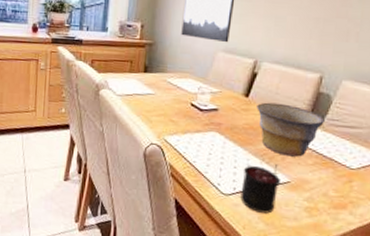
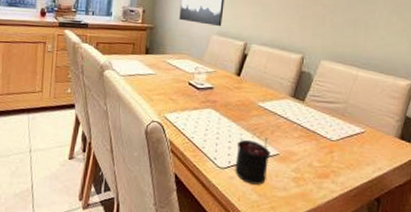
bowl: present [257,102,325,157] -> none [248,80,307,131]

